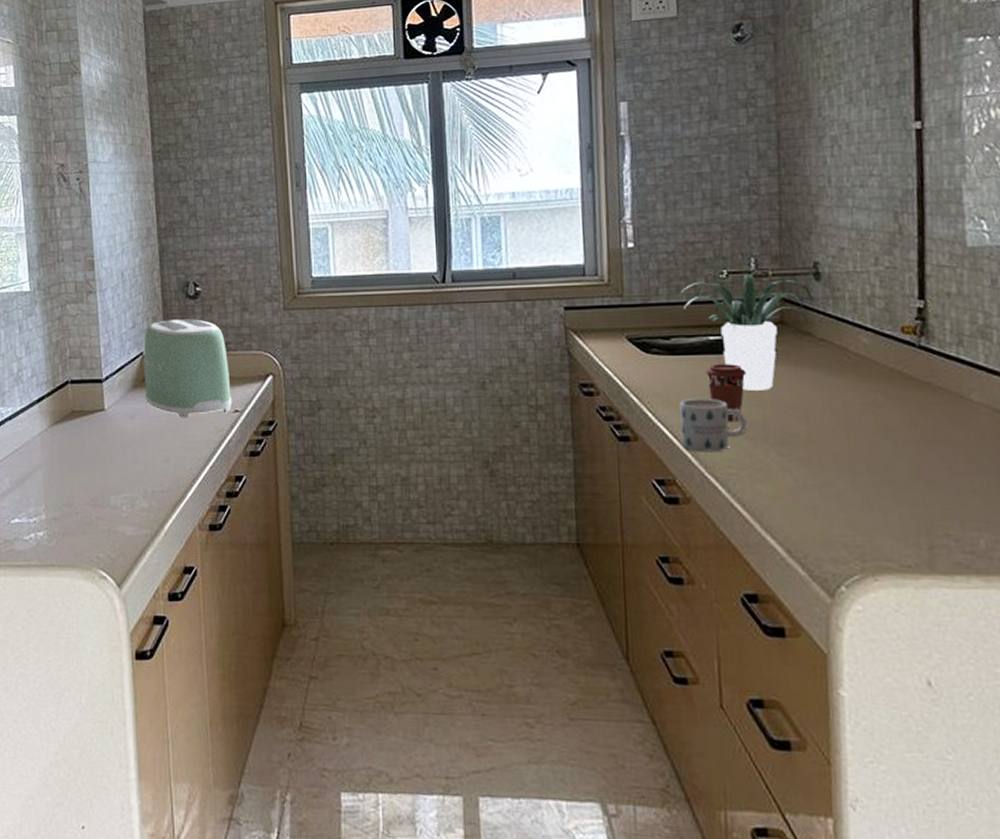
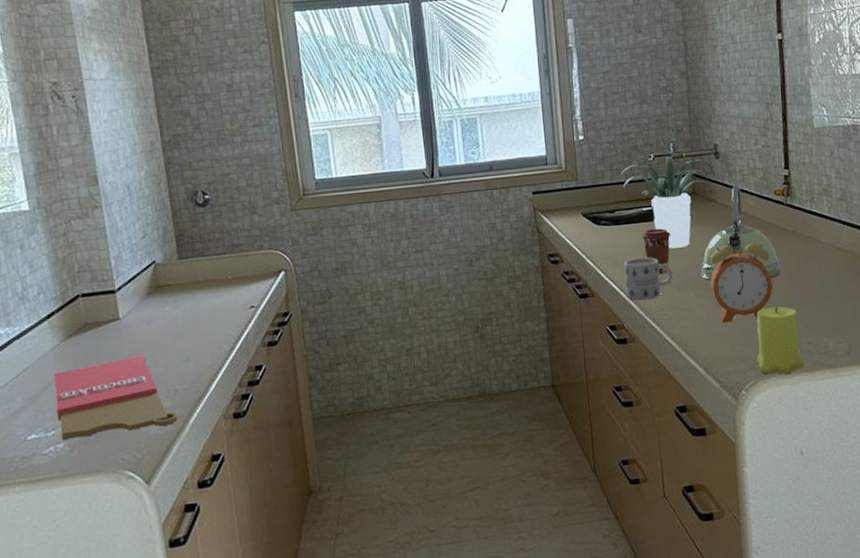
cutting board: none [39,450,154,529] -> present [54,355,178,440]
toaster: present [143,319,232,418] -> none [156,225,248,319]
kettle: none [785,315,909,443] -> present [700,184,782,281]
alarm clock: none [800,377,895,494] -> present [710,230,774,323]
candle: none [864,480,941,573] -> present [756,306,806,374]

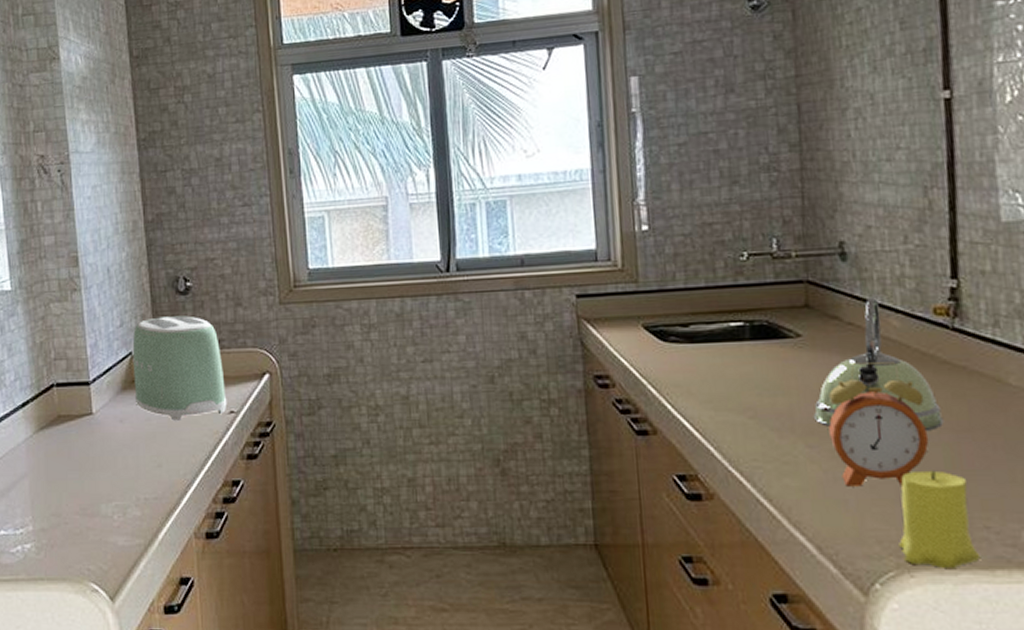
cutting board: present [54,355,178,440] -> none [26,456,147,540]
toaster: none [156,225,248,319] -> present [132,316,227,421]
potted plant: present [620,156,716,249] -> none [698,255,841,379]
mug: present [624,257,673,301] -> none [700,388,773,446]
coffee cup: present [640,228,671,275] -> none [725,350,771,413]

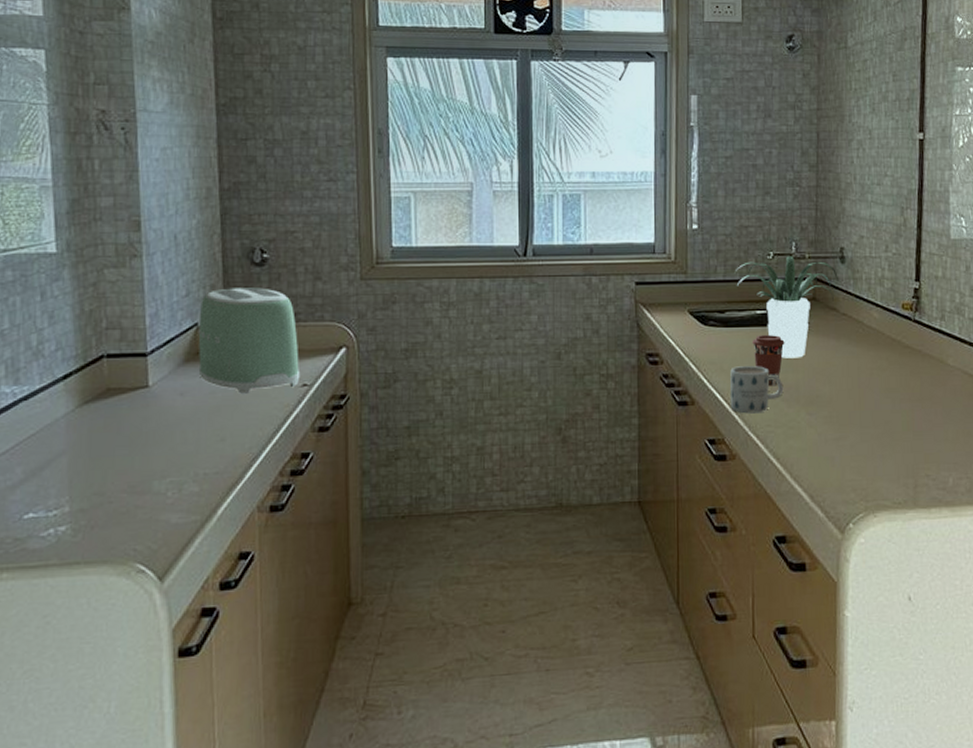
potted plant: none [698,255,841,379] -> present [734,256,839,358]
mug: none [700,388,773,446] -> present [730,366,784,414]
coffee cup: none [725,350,771,413] -> present [751,334,785,387]
kettle: present [813,296,944,432] -> none [813,293,904,401]
alarm clock: present [829,362,929,487] -> none [824,346,893,446]
candle: present [899,470,981,568] -> none [868,432,922,509]

